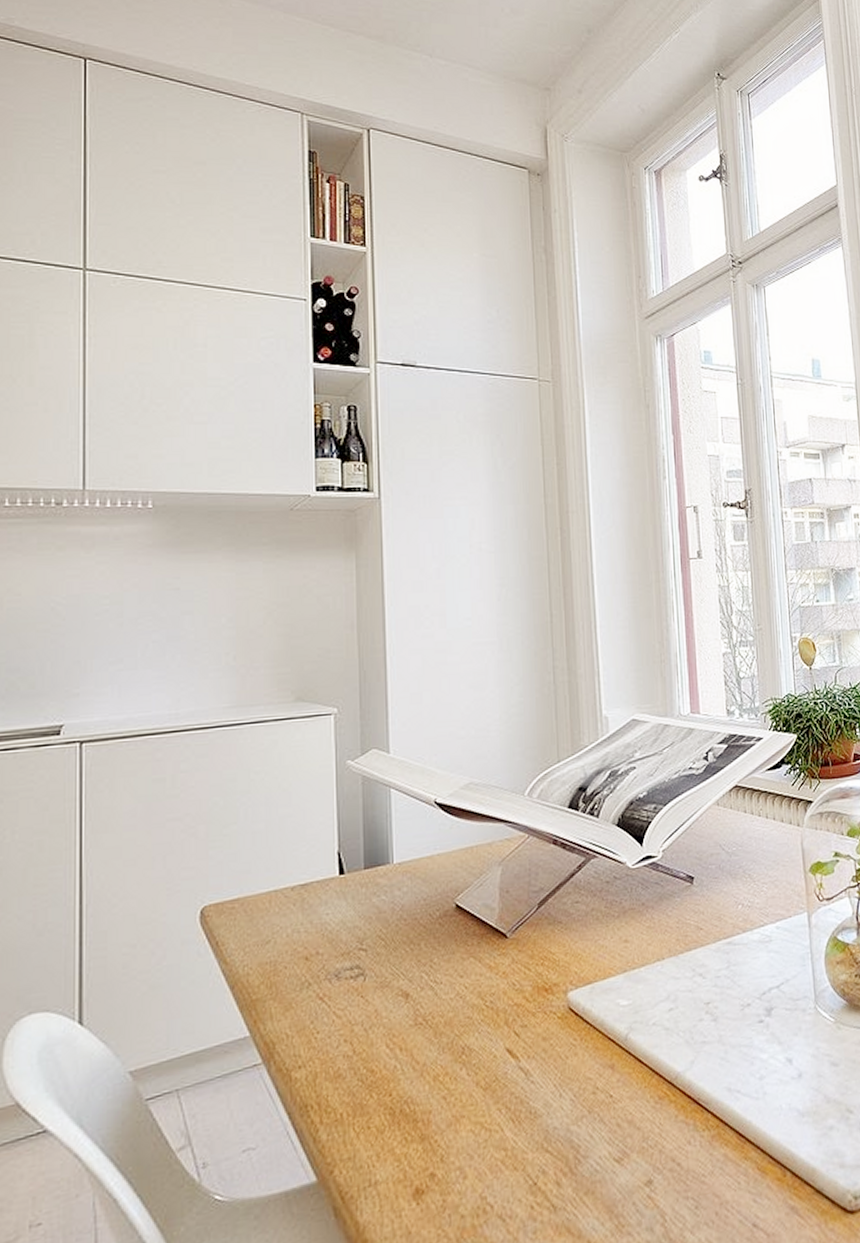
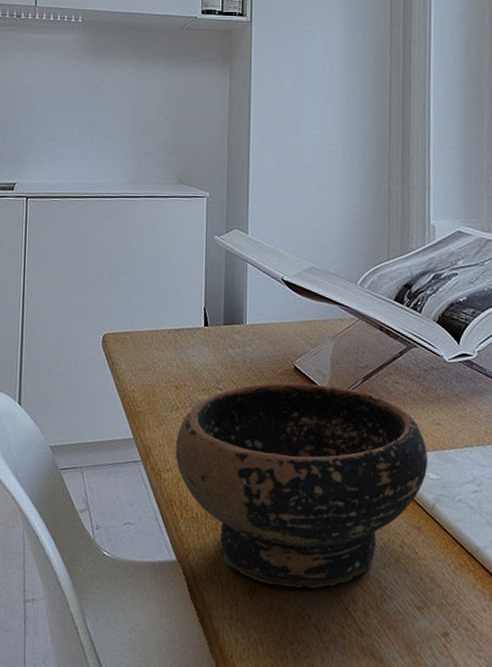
bowl: none [308,919,618,1180] -> present [175,382,428,588]

